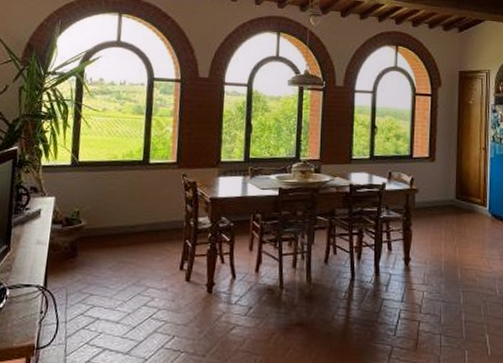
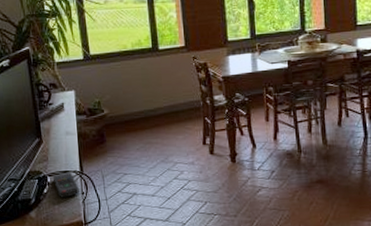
remote control: none [12,286,39,316] -> present [53,172,79,198]

